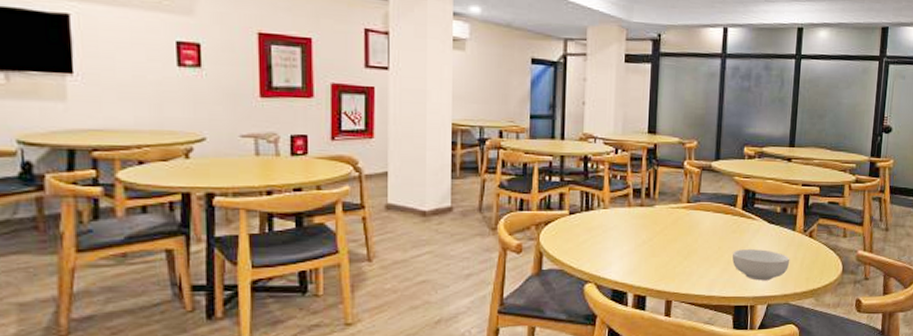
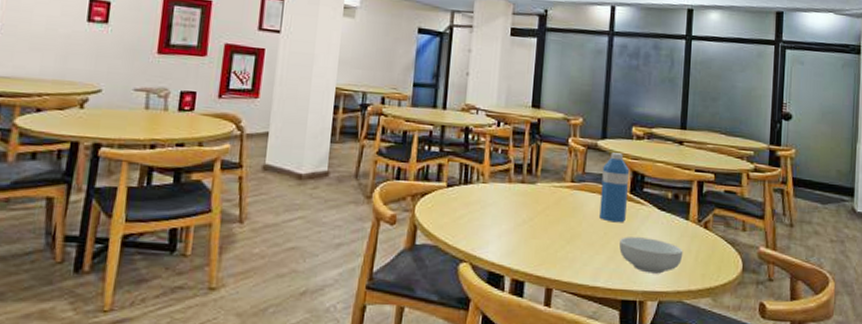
water bottle: none [714,173,741,237] -> present [599,152,629,223]

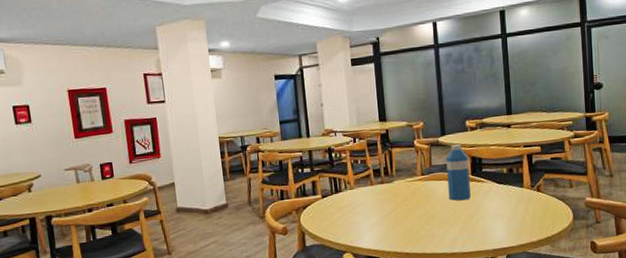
cereal bowl: present [619,236,684,274] -> none [469,207,522,235]

